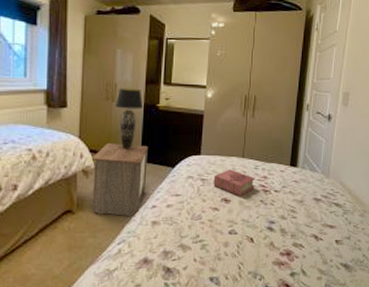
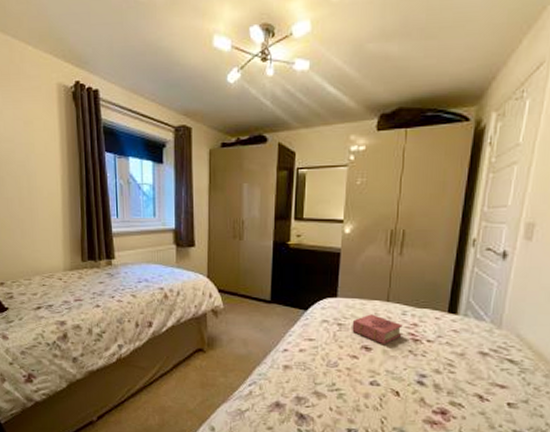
nightstand: present [91,143,148,217] -> none [220,283,278,359]
table lamp: present [116,88,144,150] -> none [243,225,273,291]

